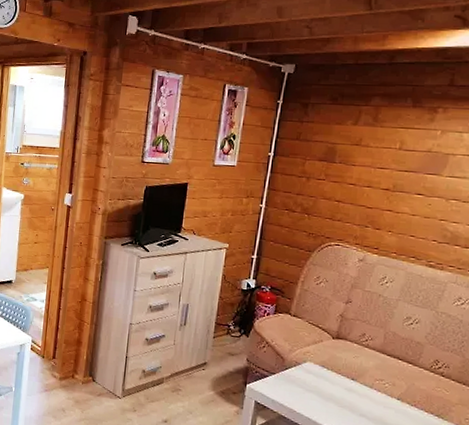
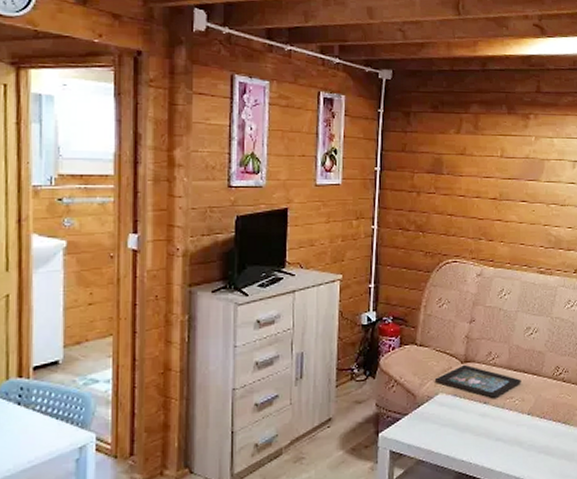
decorative tray: none [304,340,394,378] -> present [434,364,521,399]

